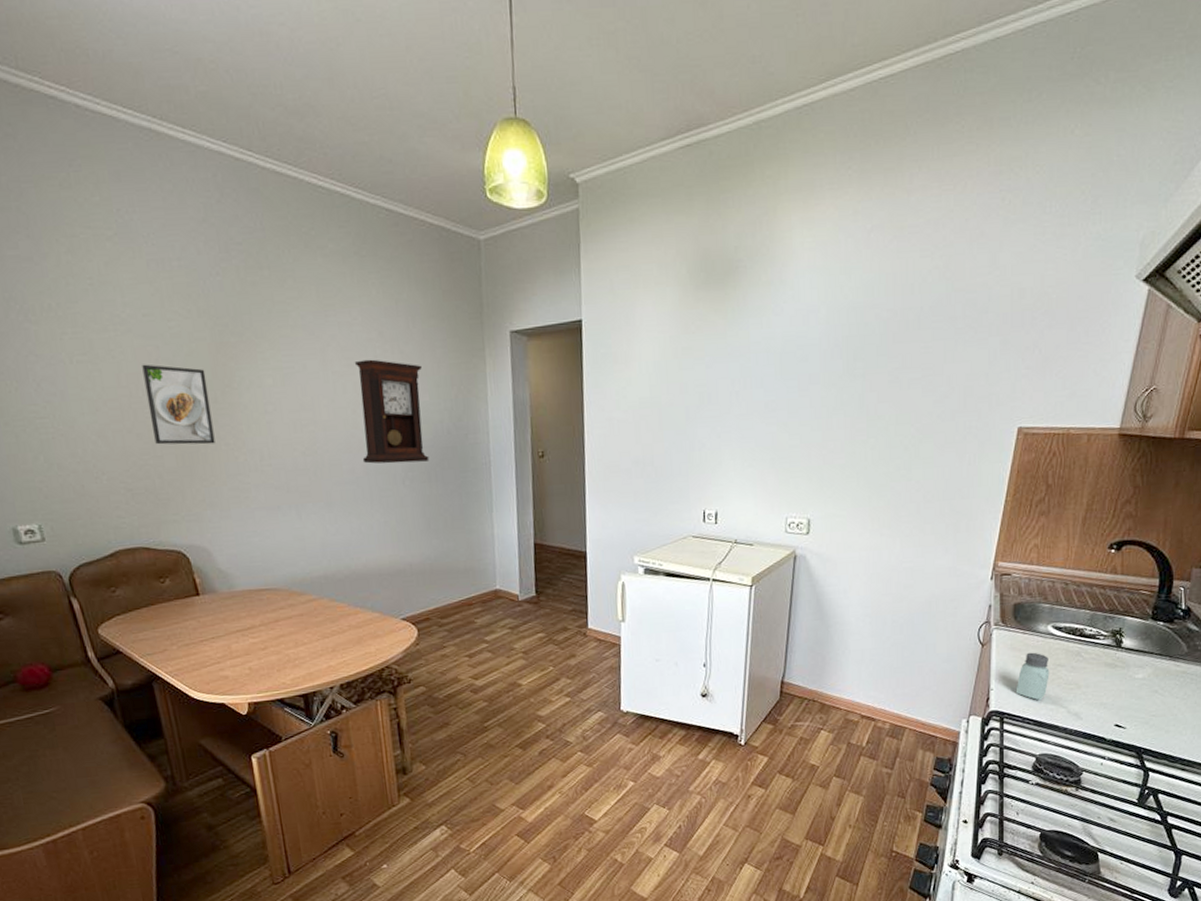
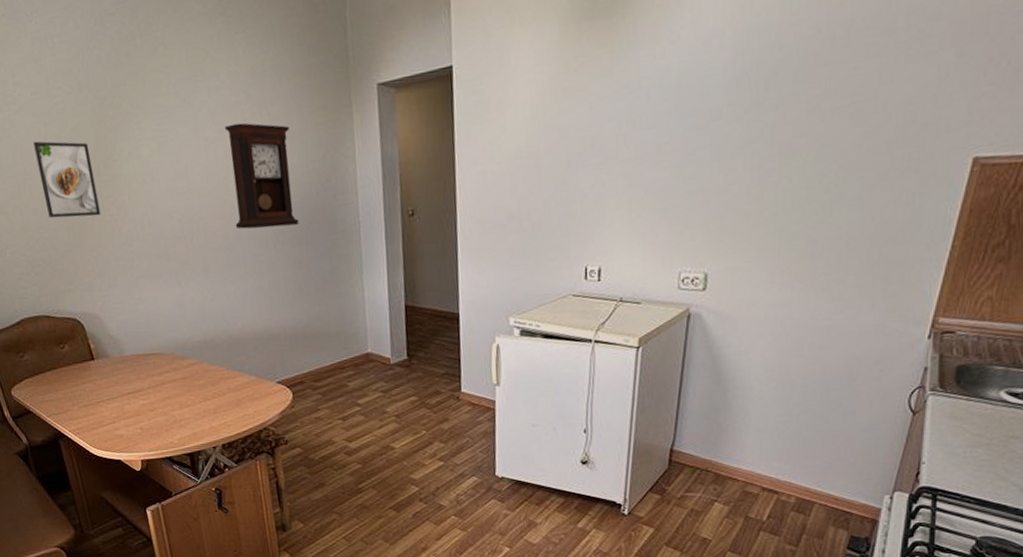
saltshaker: present [1015,652,1050,701] -> none [953,421,1000,477]

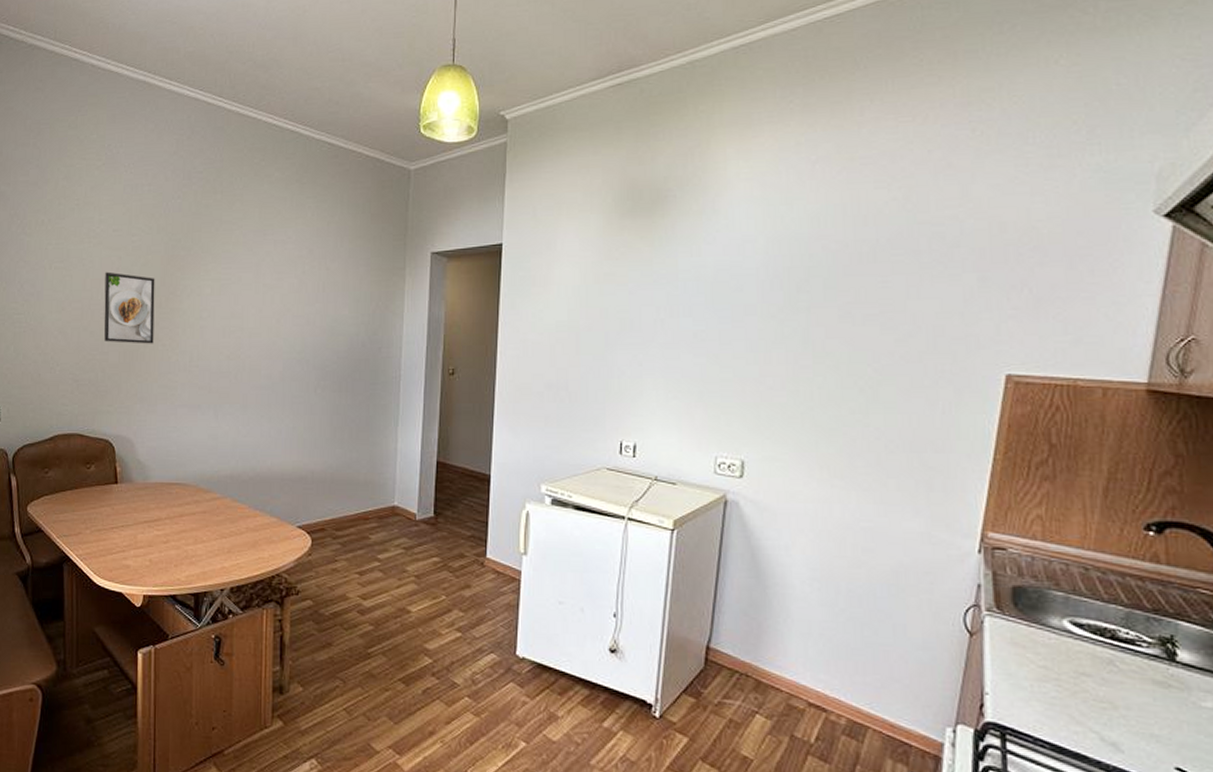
pendulum clock: present [224,122,300,229] -> none [280,274,344,372]

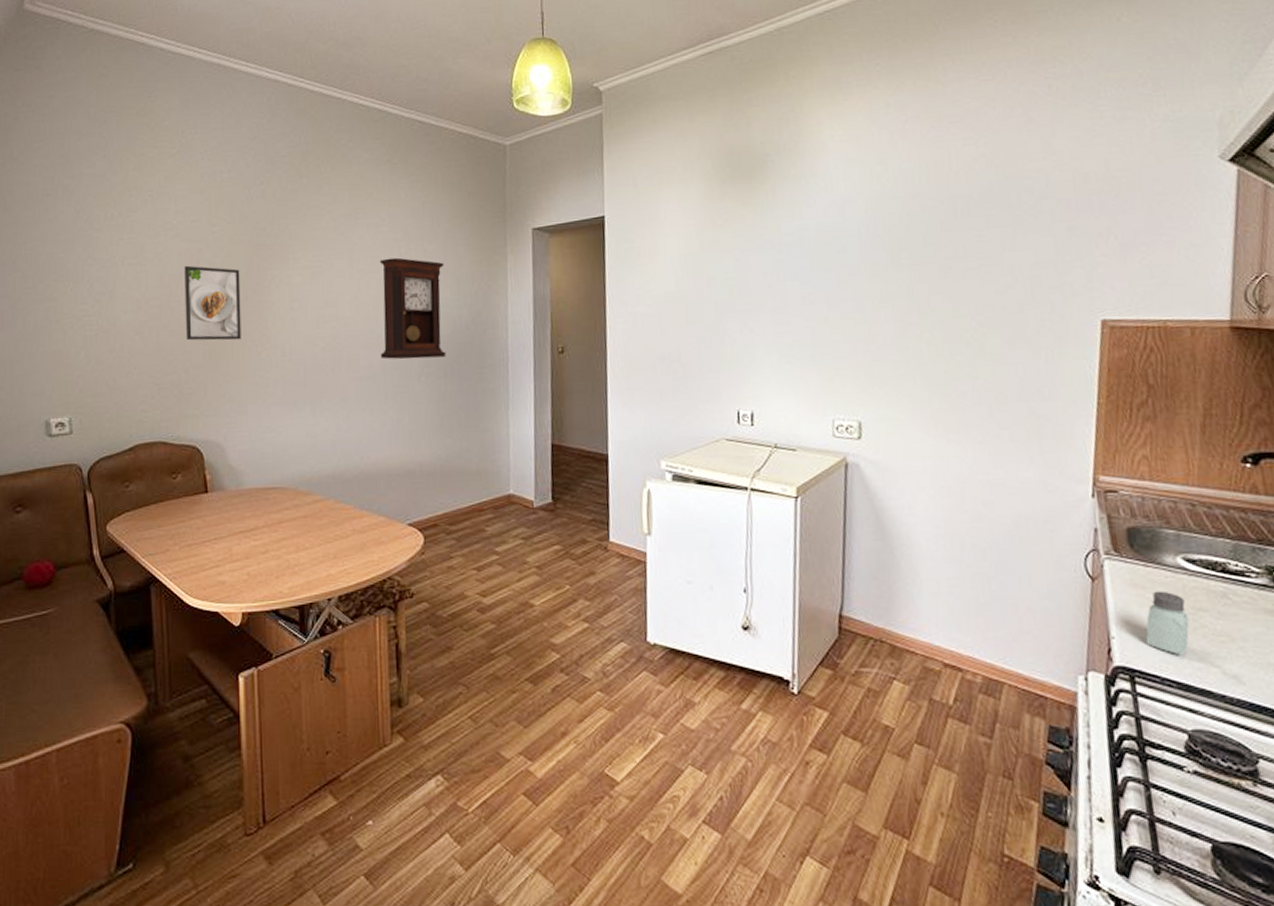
pendulum clock: none [280,274,344,372] -> present [379,257,447,360]
saltshaker: none [1021,651,1070,718] -> present [1145,591,1190,656]

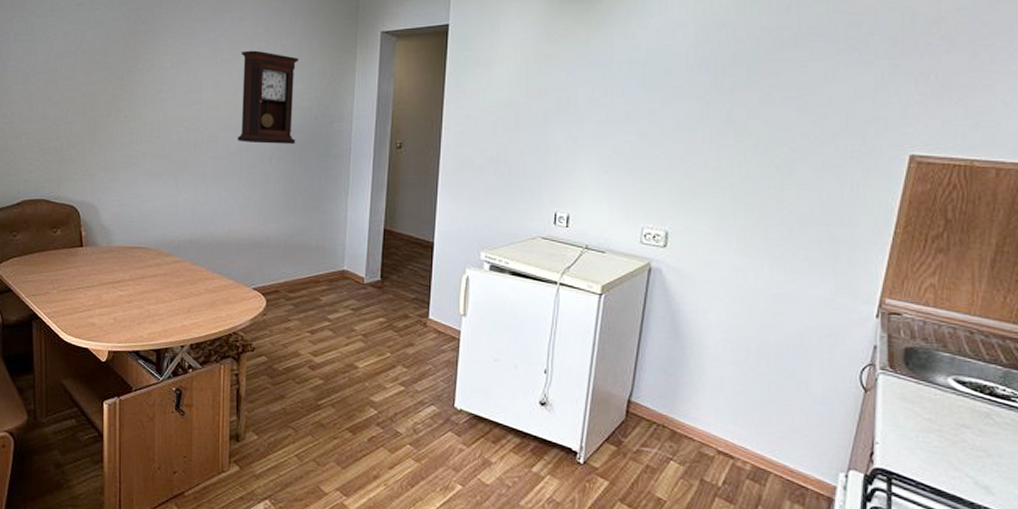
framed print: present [184,265,241,341] -> none [68,45,117,115]
saltshaker: present [1145,591,1190,656] -> none [907,406,951,465]

